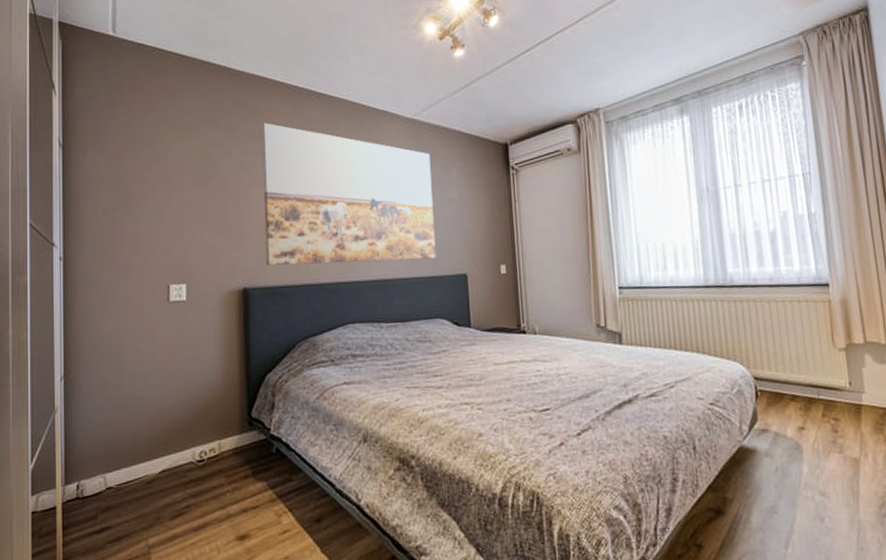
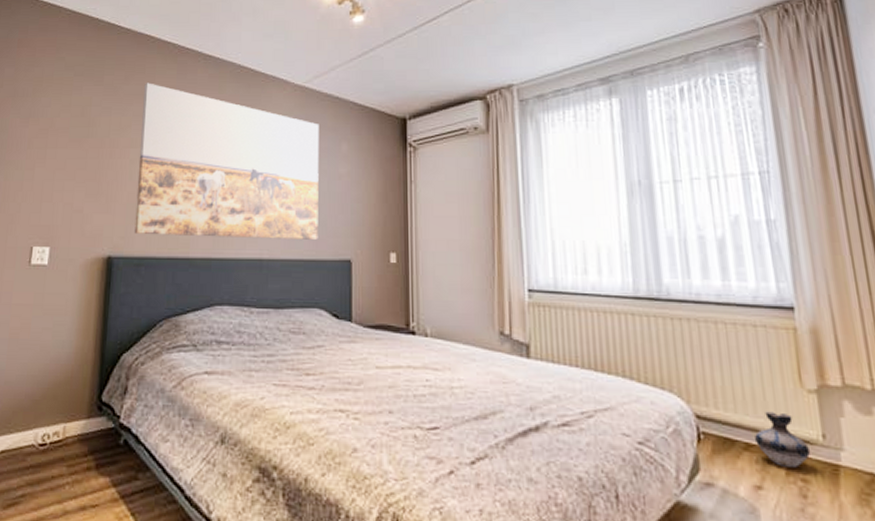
ceramic jug: none [799,368,840,411] -> present [755,411,810,468]

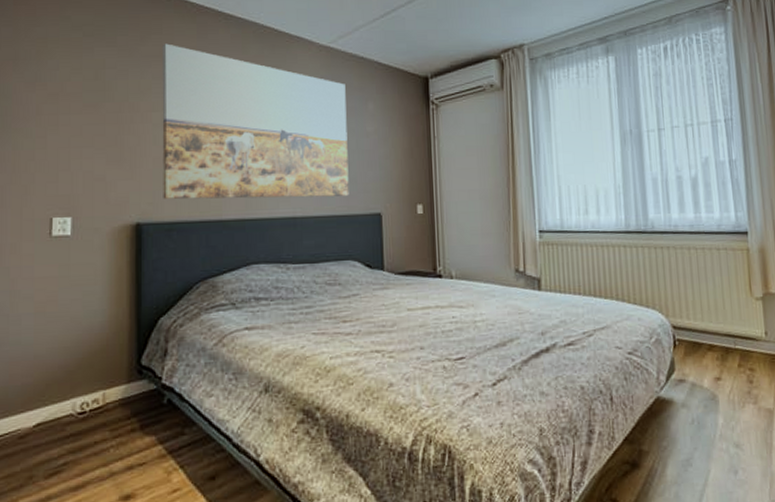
ceramic jug: present [755,411,810,468] -> none [716,318,756,361]

